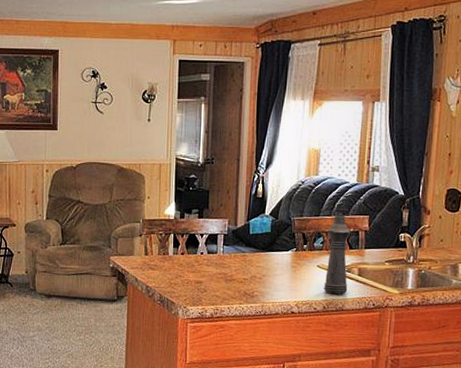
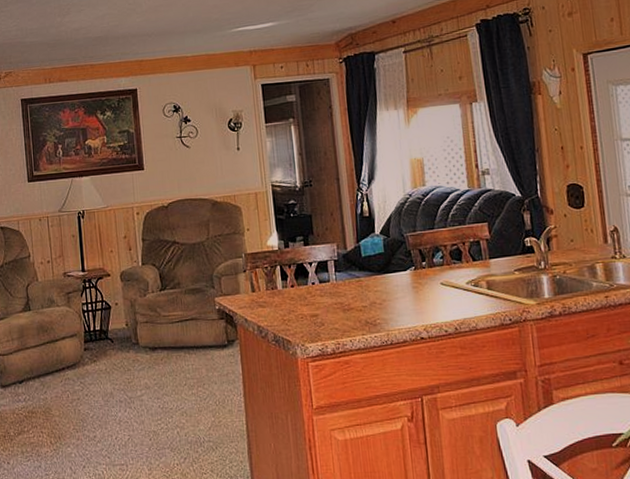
bottle: present [324,214,351,295] -> none [445,225,479,313]

